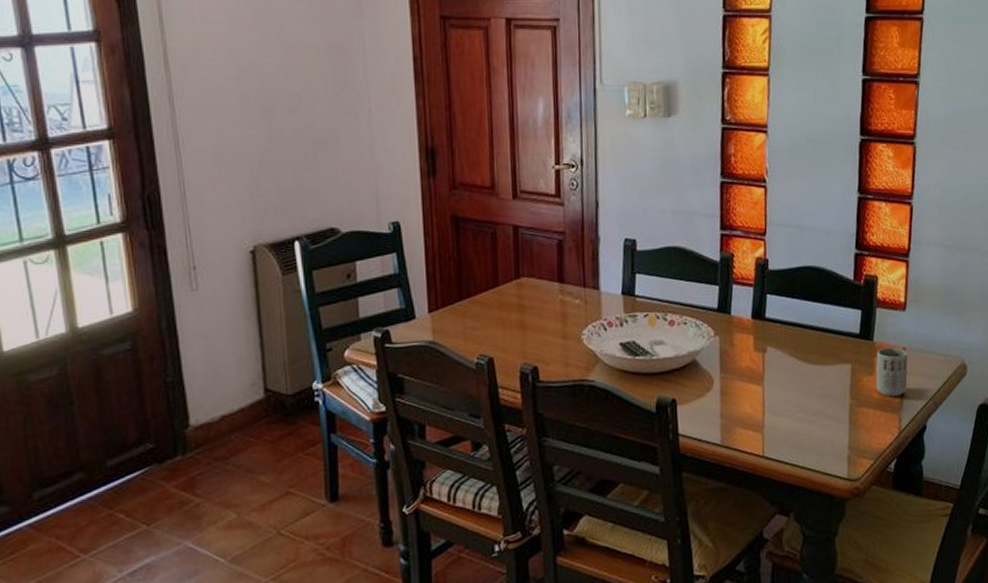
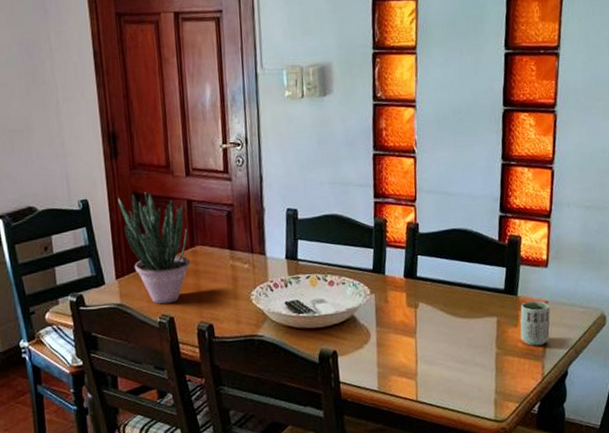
potted plant: none [434,215,515,343] -> present [117,192,191,305]

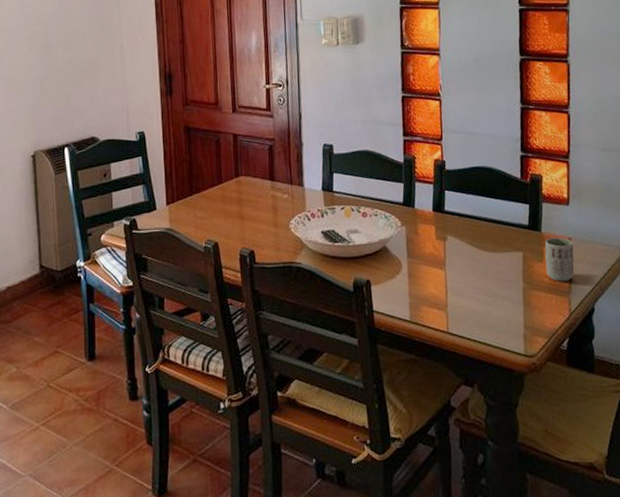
potted plant: present [117,192,191,305] -> none [170,126,235,230]

